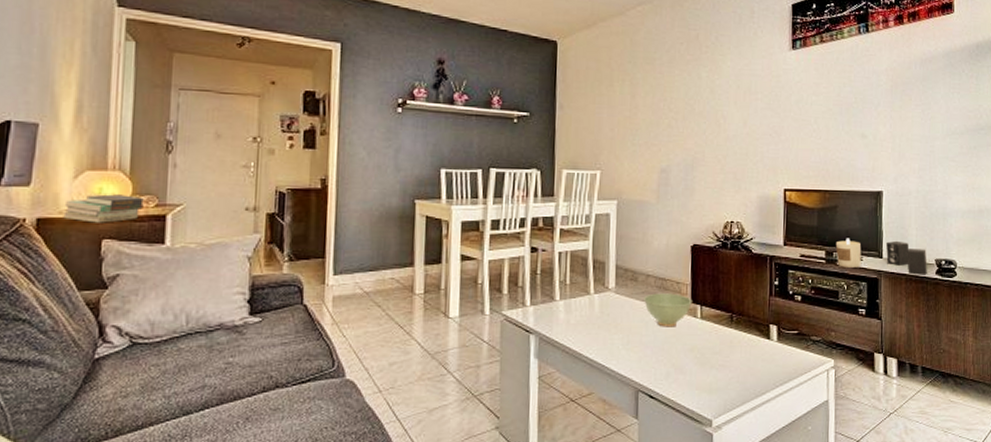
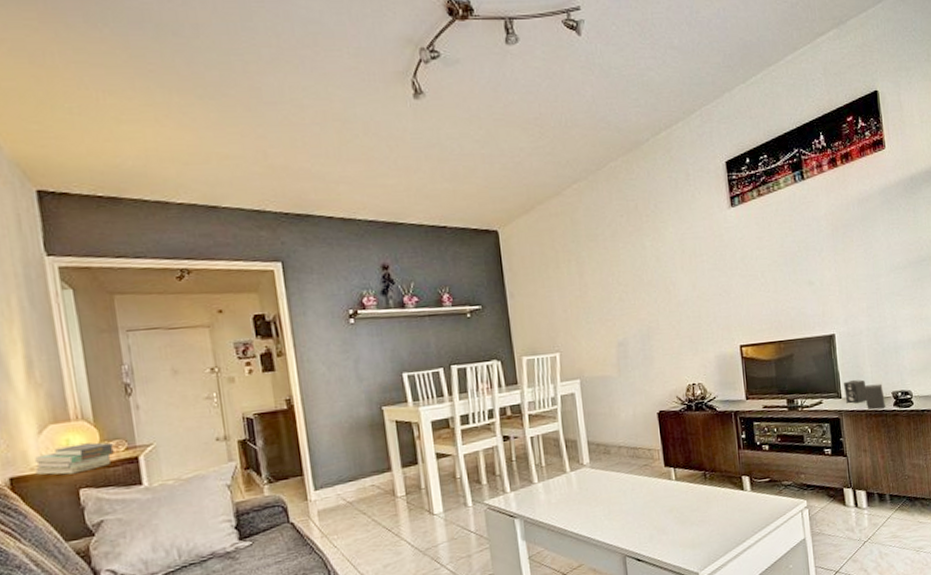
bowl: present [644,293,692,327] -> none [619,460,666,494]
candle: present [835,238,862,268] -> none [795,383,822,413]

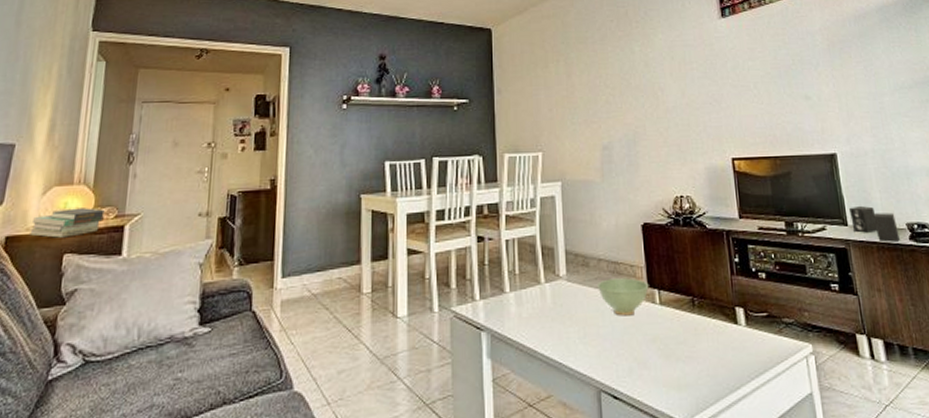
bowl: none [619,460,666,494] -> present [597,278,649,316]

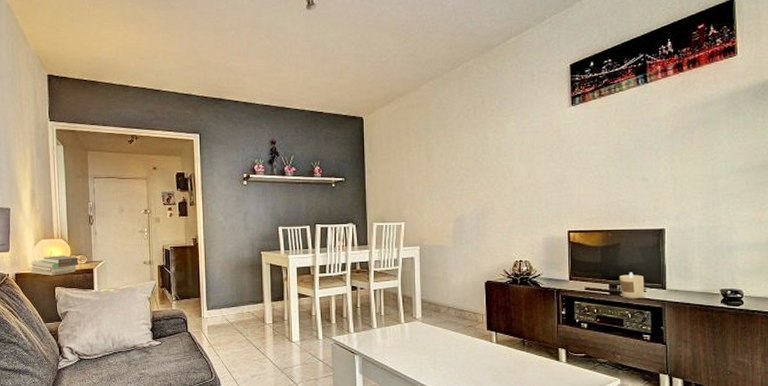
bowl: present [597,278,649,316] -> none [446,322,488,350]
candle: none [794,206,826,239] -> present [619,272,645,298]
speaker: present [849,206,900,243] -> none [670,274,712,304]

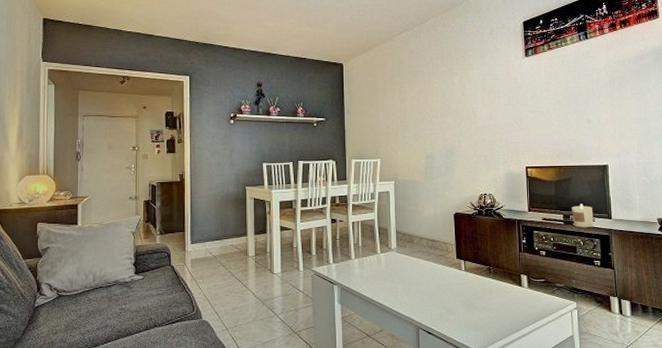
books: present [30,255,79,276] -> none [12,191,63,212]

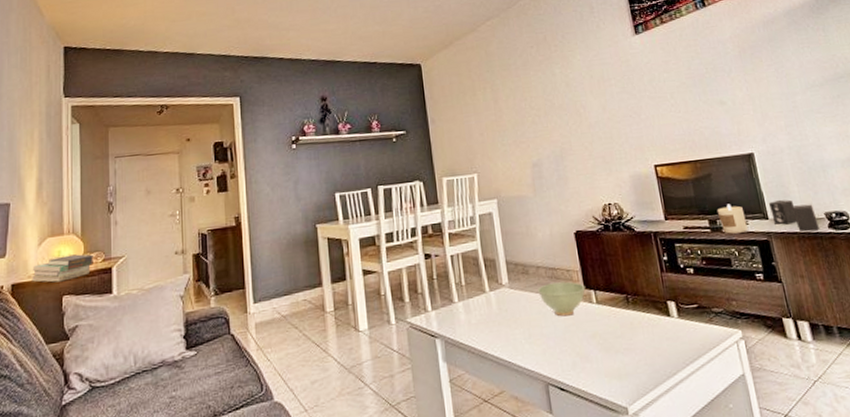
books: none [12,191,63,212] -> present [32,254,93,283]
bowl: none [419,251,457,278] -> present [538,281,586,317]
speaker: none [614,205,651,232] -> present [769,199,819,233]

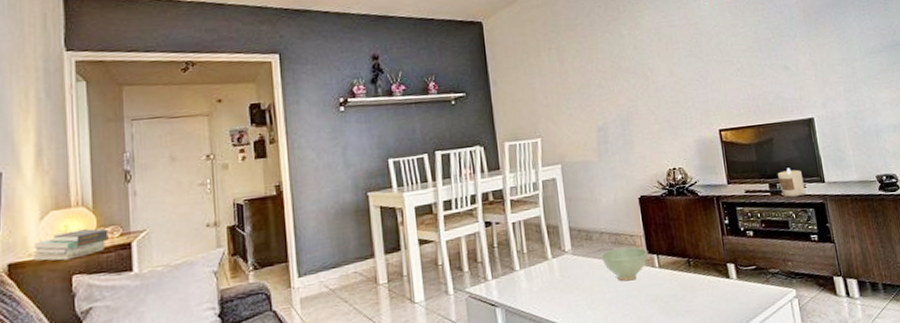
speaker: present [769,199,819,233] -> none [826,163,871,195]

